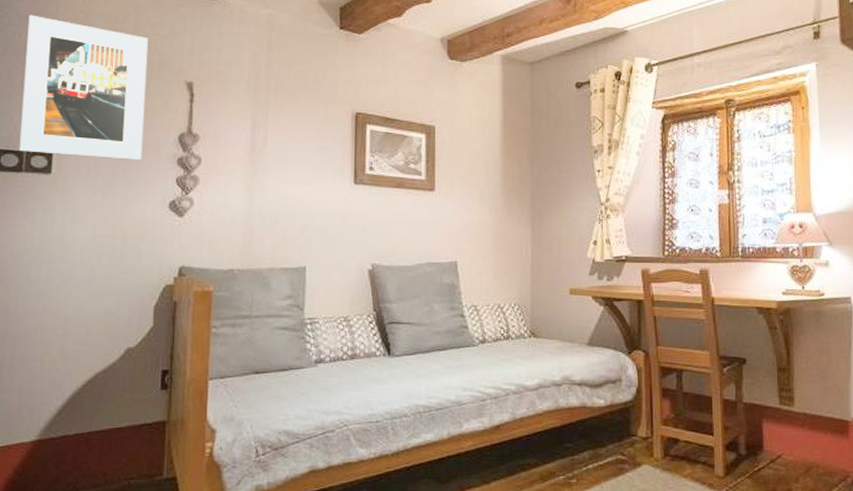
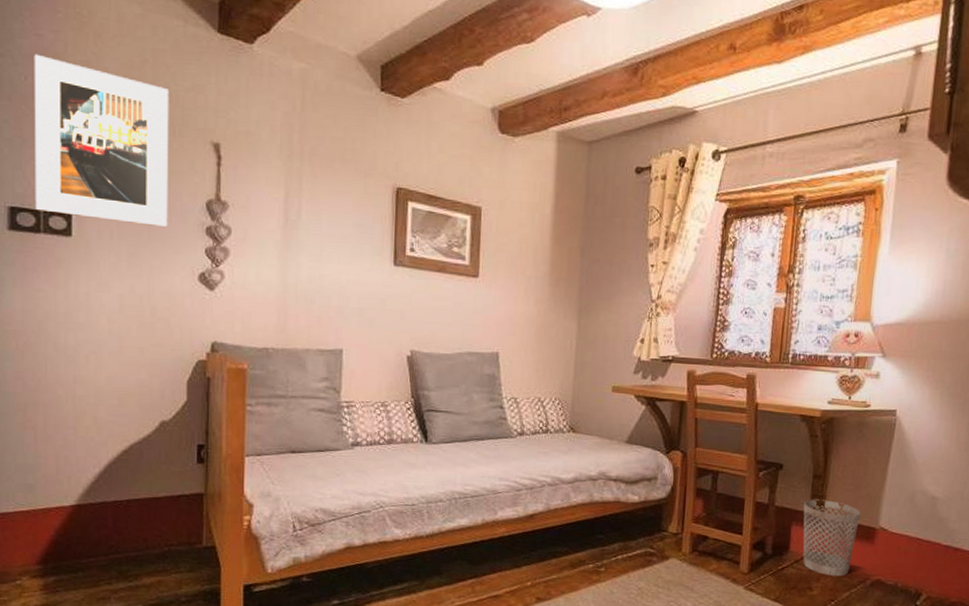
wastebasket: none [772,393,831,476] -> present [803,499,861,577]

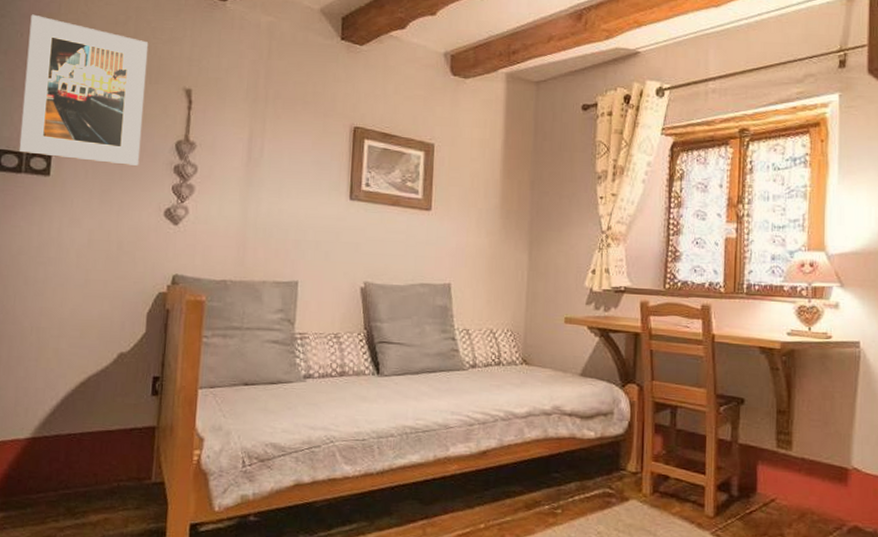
wastebasket: present [803,499,861,577] -> none [769,436,831,522]

